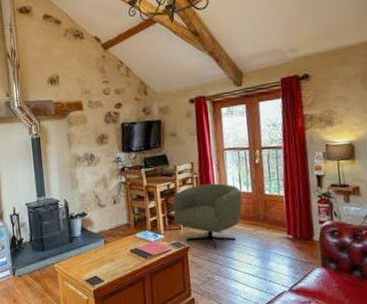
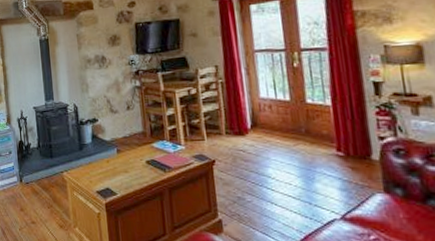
armchair: present [172,183,243,250] -> none [194,89,279,165]

